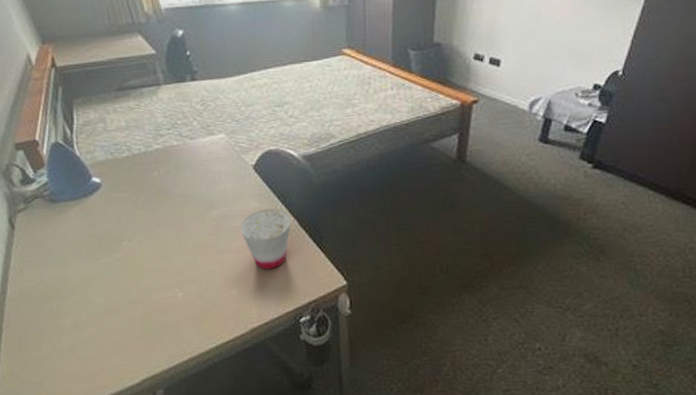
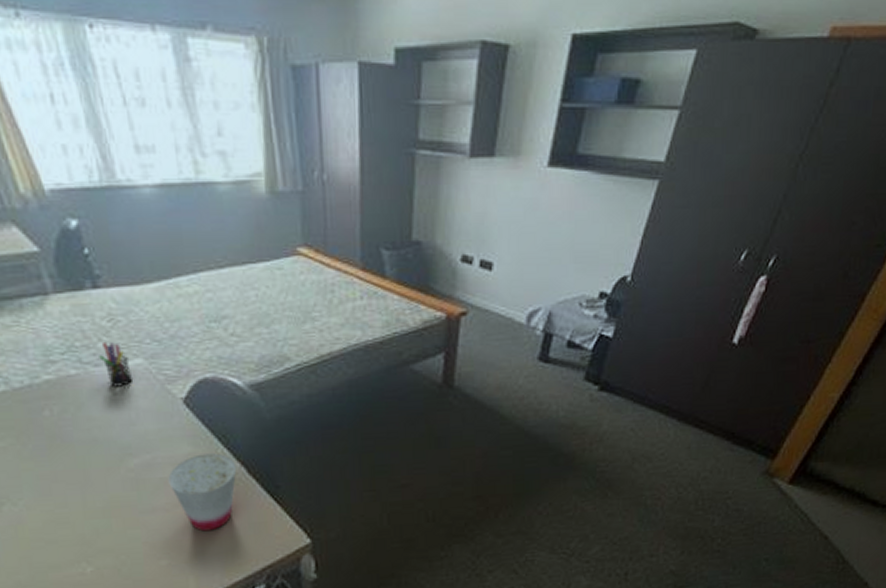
pen holder: none [194,121,218,155] -> present [99,342,134,387]

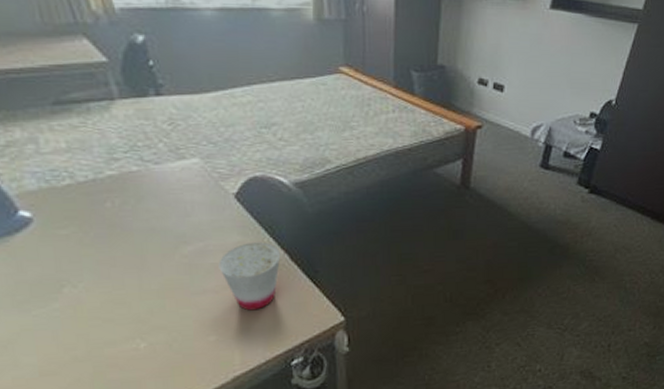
pen holder: present [99,342,134,387] -> none [159,143,190,183]

